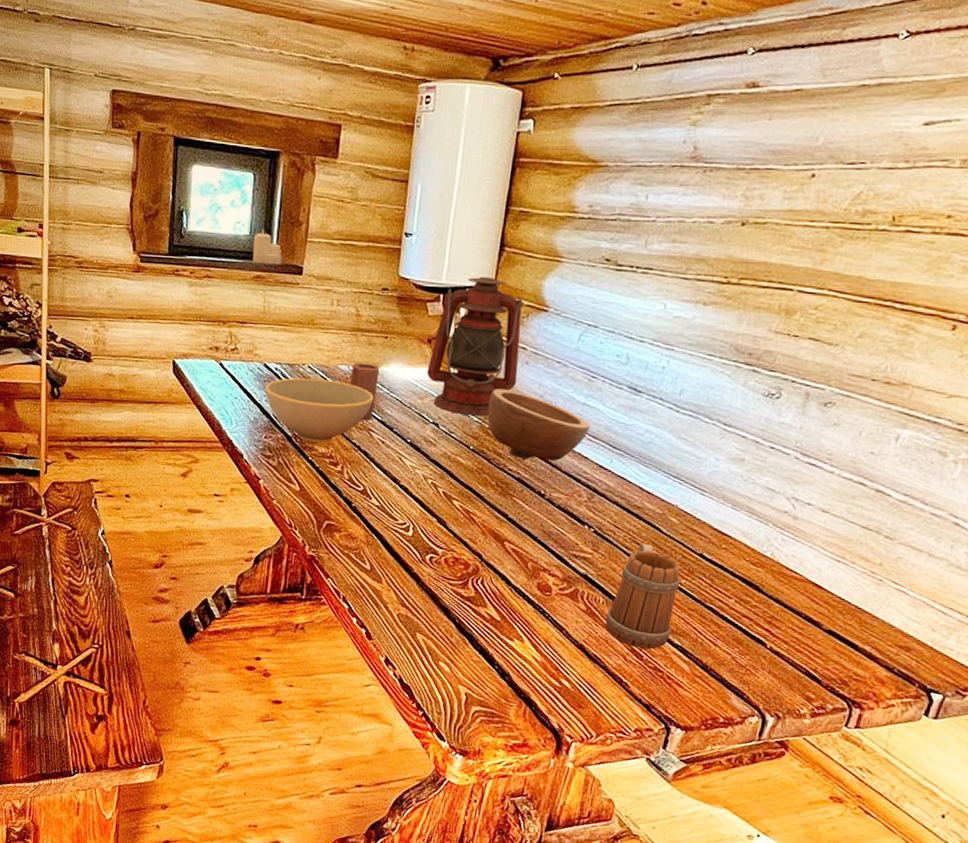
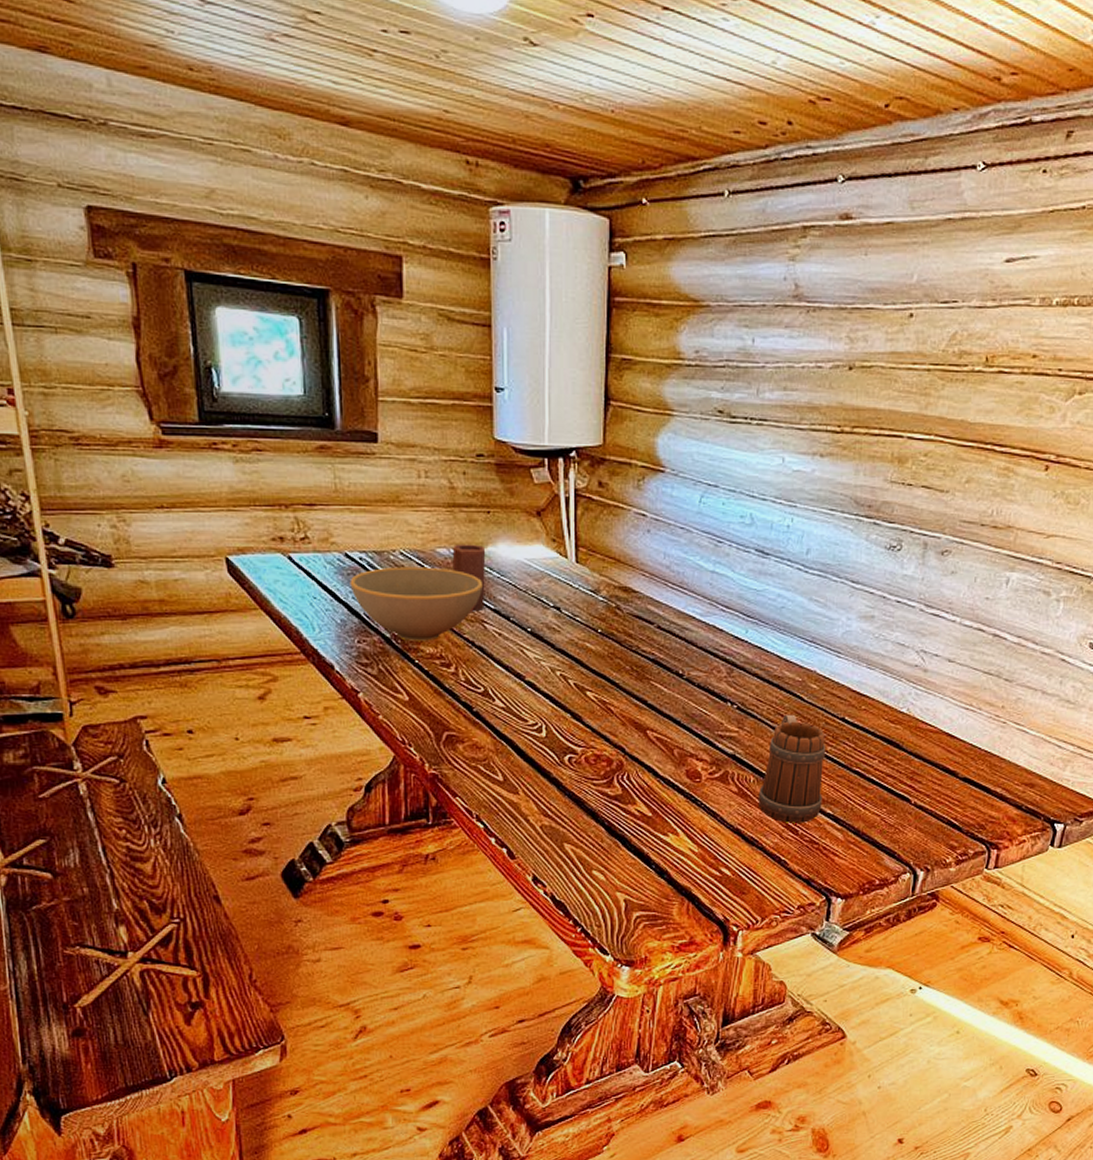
candle: present [252,229,285,266] -> none [311,387,353,432]
lantern: present [426,276,524,417] -> none [540,435,640,596]
wooden bowl: present [487,388,590,461] -> none [613,562,721,639]

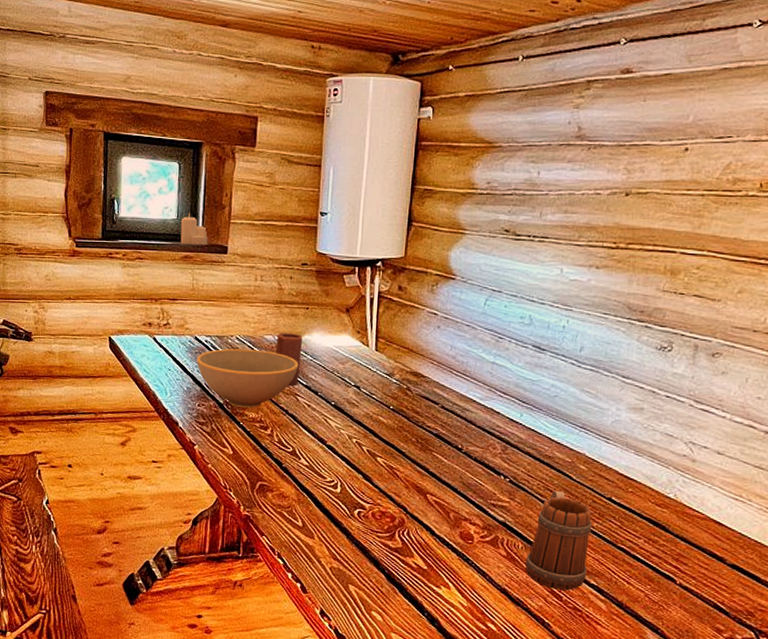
candle: none [311,387,353,432] -> present [180,213,210,246]

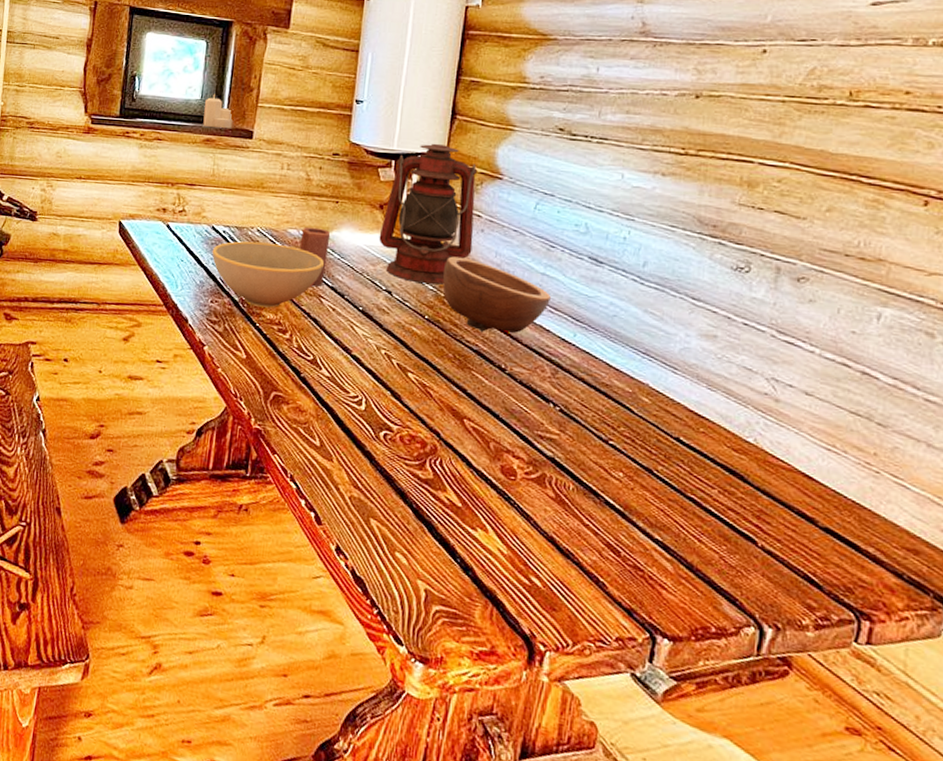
lantern: none [346,249,433,378] -> present [379,143,478,285]
wooden bowl: none [405,352,500,418] -> present [443,256,551,333]
beer mug: present [525,490,592,591] -> none [576,424,656,545]

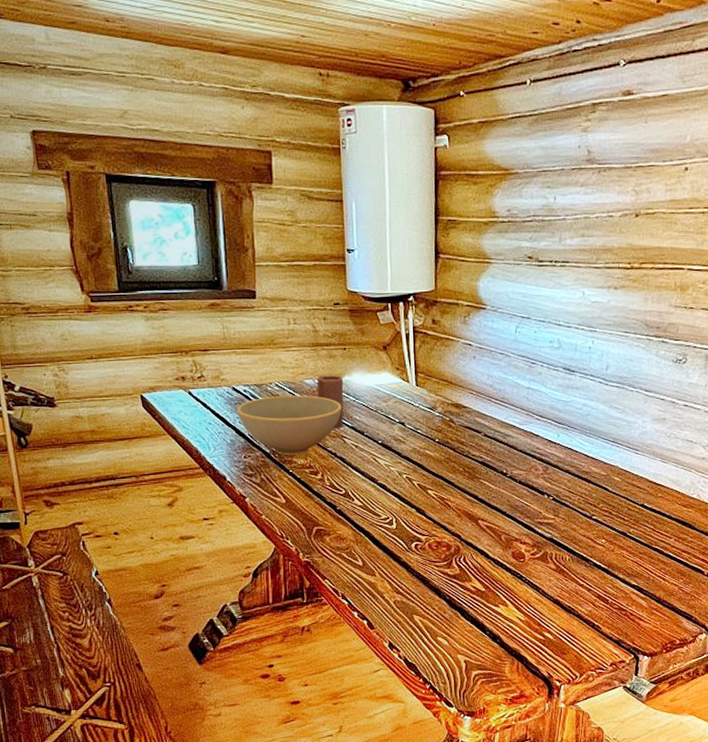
candle: present [203,94,235,129] -> none [203,258,236,292]
lantern: present [379,143,478,285] -> none [386,282,468,412]
wooden bowl: present [443,256,551,333] -> none [446,383,536,445]

